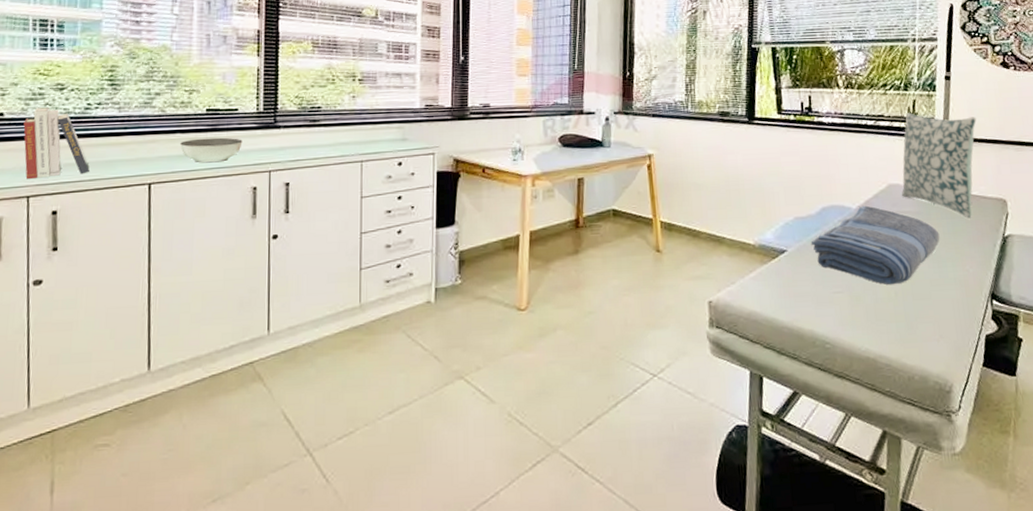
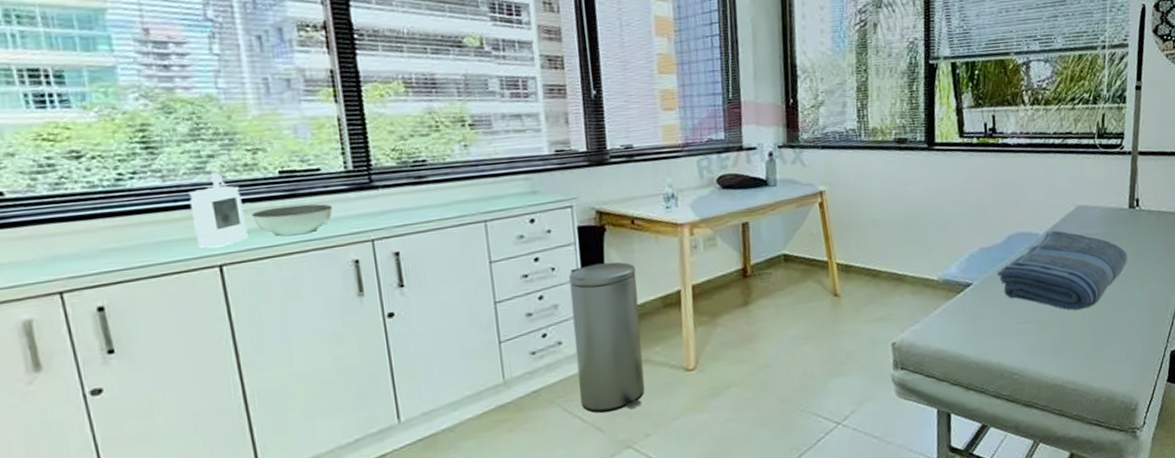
books: present [23,106,91,180] -> none [34,180,139,272]
tissue box: none [135,107,175,169] -> present [188,172,248,248]
pedal bin: none [423,204,482,344] -> present [568,261,645,414]
pillow: present [902,113,977,218] -> none [1090,128,1167,236]

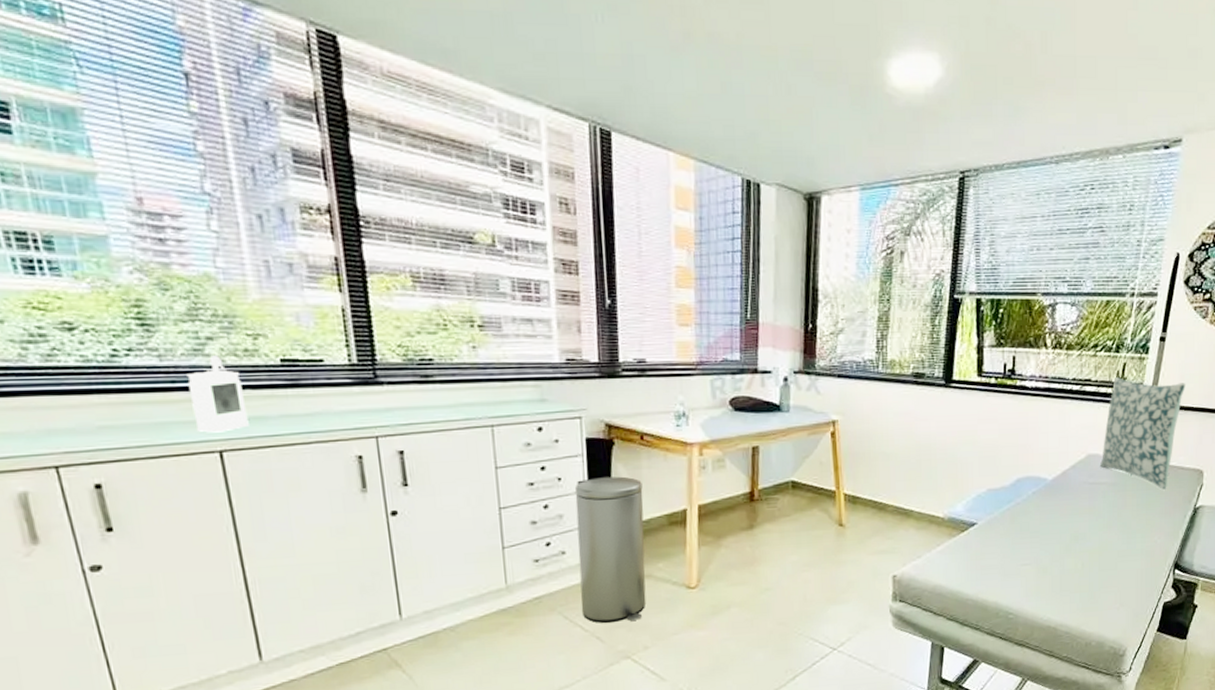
bowl: present [250,204,333,237] -> none [251,395,336,427]
towel: present [997,230,1128,311] -> none [1002,476,1133,557]
pillow: none [1090,128,1167,236] -> present [1100,377,1186,490]

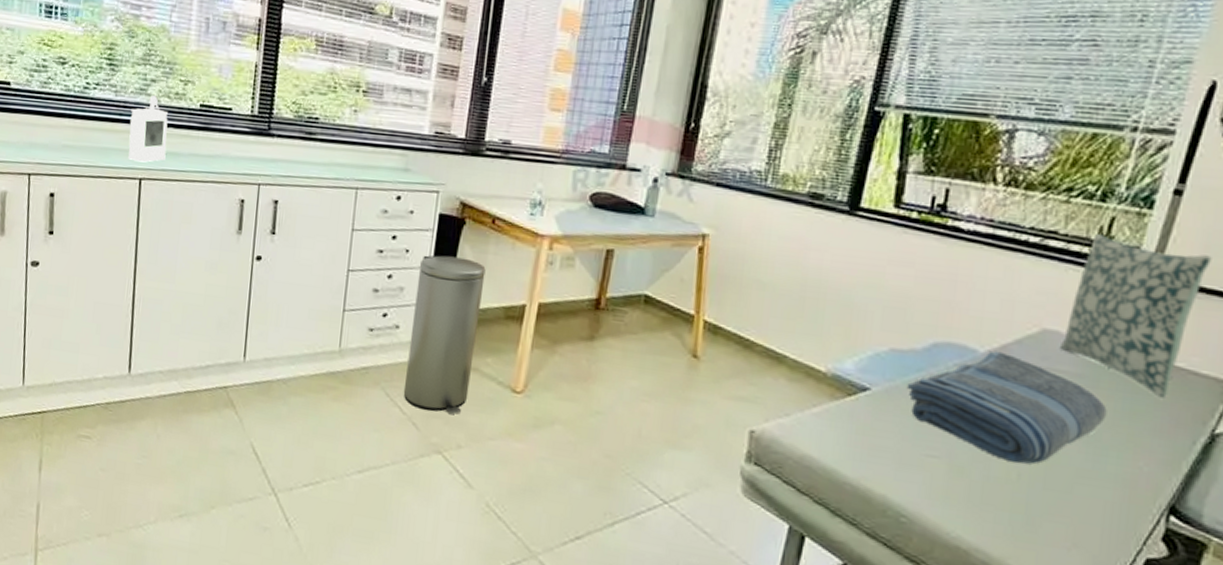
towel: none [1002,476,1133,557] -> present [906,350,1107,464]

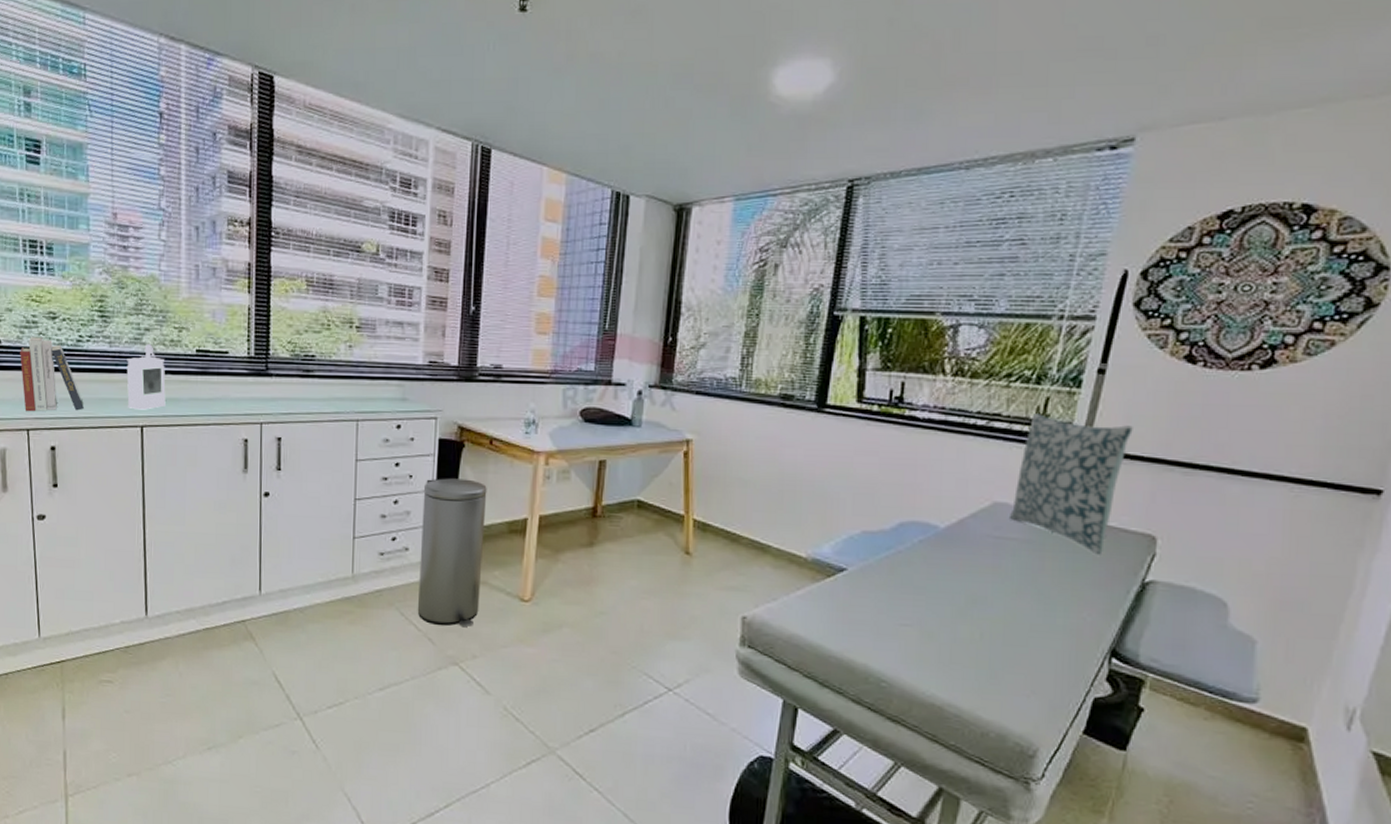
books: none [27,80,86,159] -> present [20,336,85,412]
towel: present [906,350,1107,464] -> none [879,525,1053,625]

